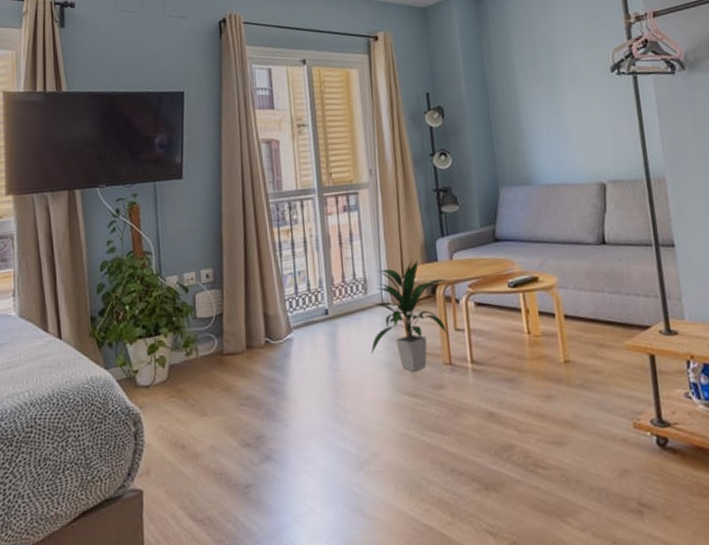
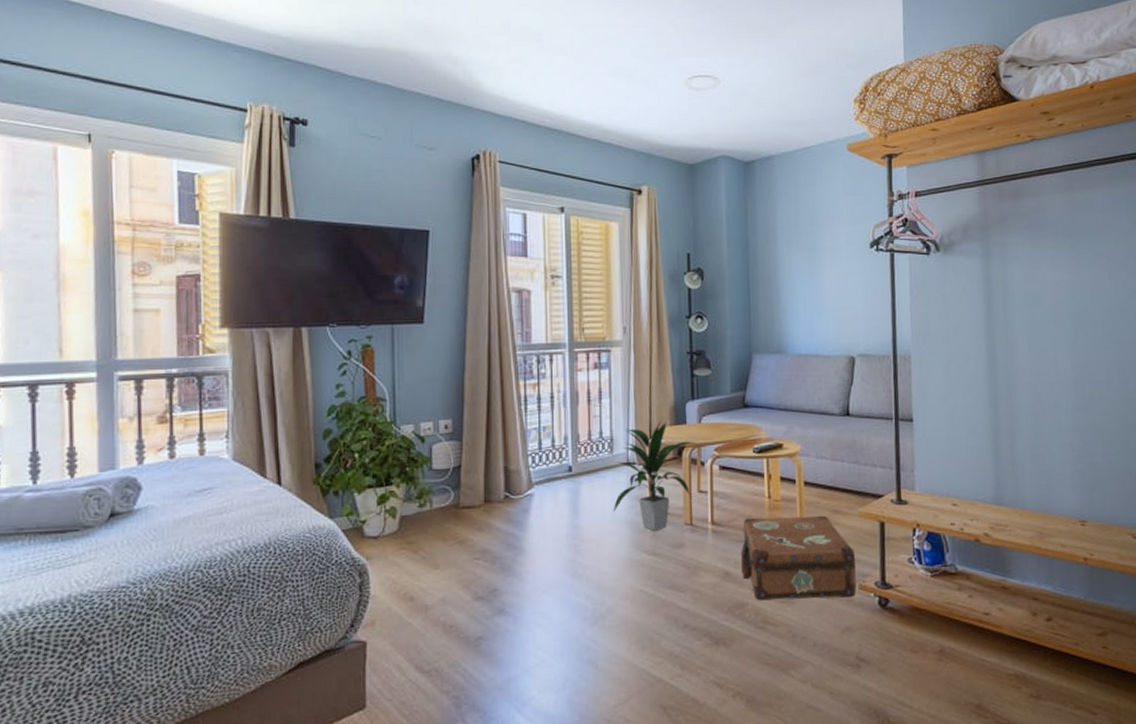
suitcase: none [504,349,631,443] -> present [741,515,856,601]

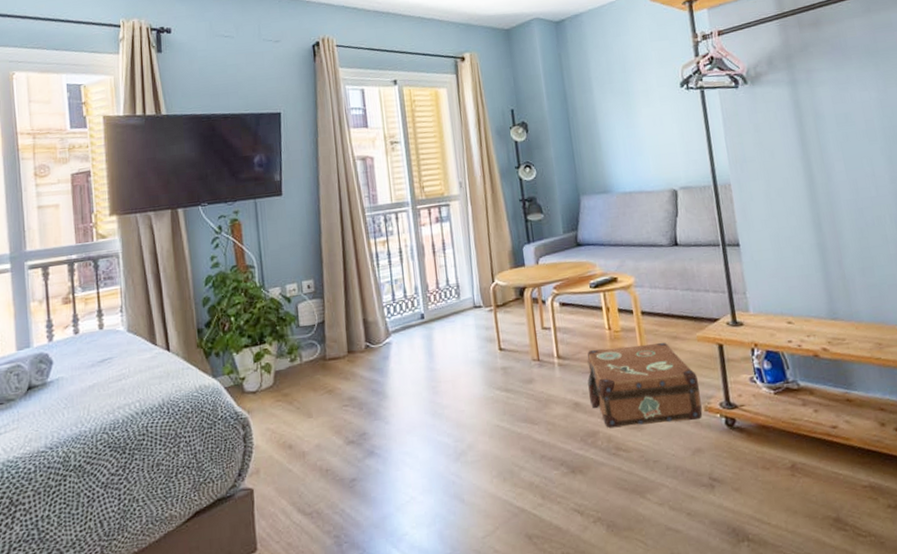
indoor plant: present [613,421,695,531] -> none [463,265,536,368]

